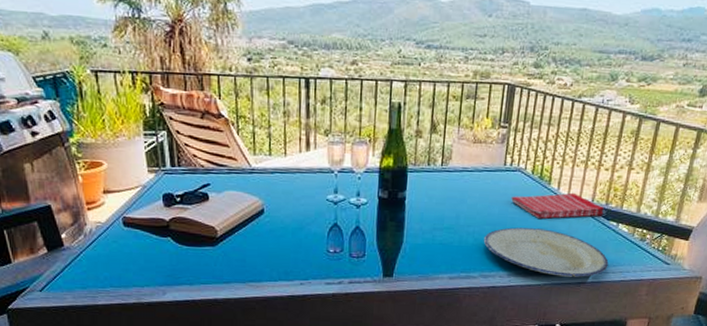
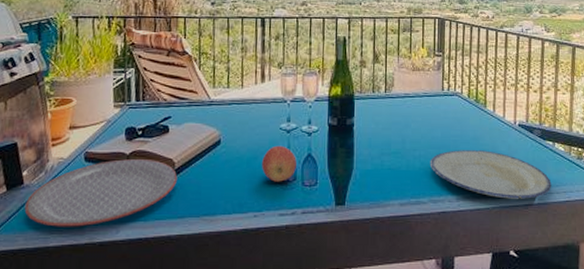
plate: none [68,225,221,288] -> present [24,158,178,227]
apple: none [308,217,344,253] -> present [262,145,297,182]
dish towel: present [511,192,604,220] -> none [452,114,539,141]

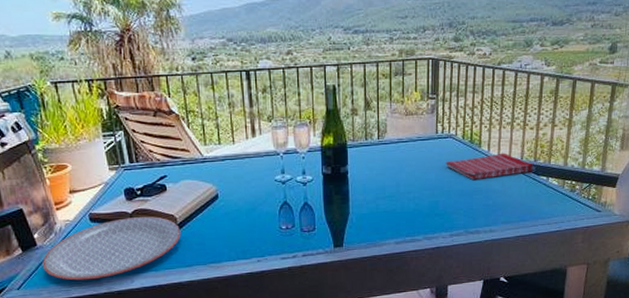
apple: present [262,145,297,182] -> none [260,196,294,230]
plate: present [429,150,552,199] -> none [424,189,543,232]
dish towel: none [452,114,539,141] -> present [446,153,533,181]

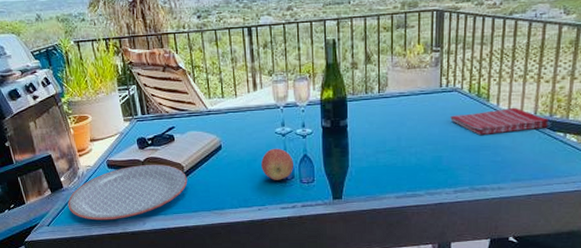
apple: none [260,196,294,230] -> present [261,148,293,180]

